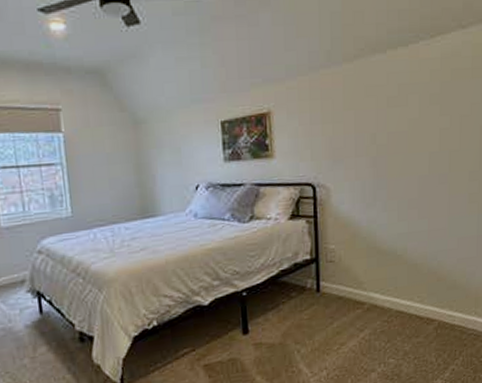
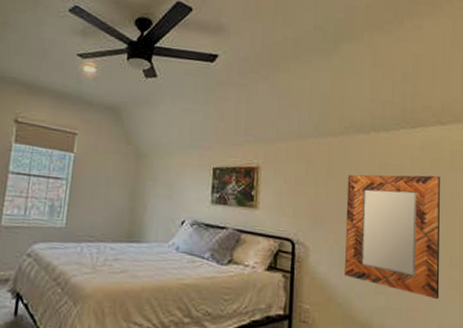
home mirror: none [365,87,461,216] -> present [345,174,440,300]

